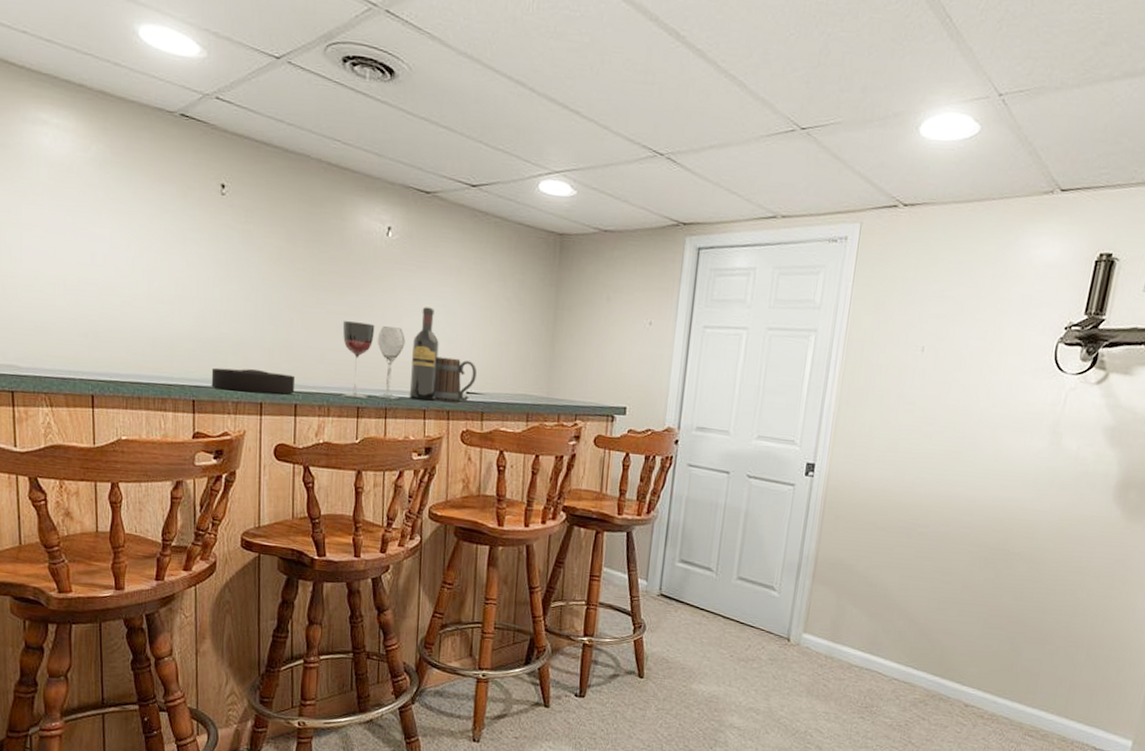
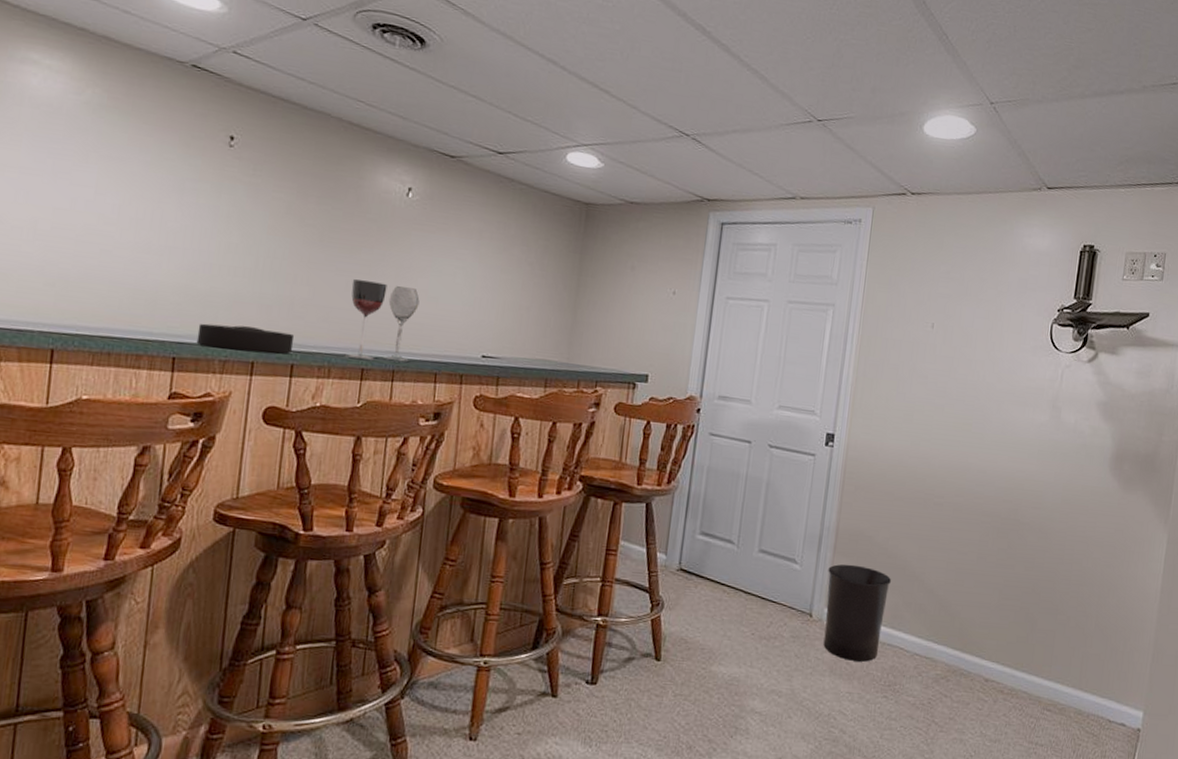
wine bottle: present [409,307,439,402] -> none [419,268,456,366]
beer mug: present [434,356,477,404] -> none [447,319,494,367]
waste bin: none [800,591,871,685] -> present [823,564,891,662]

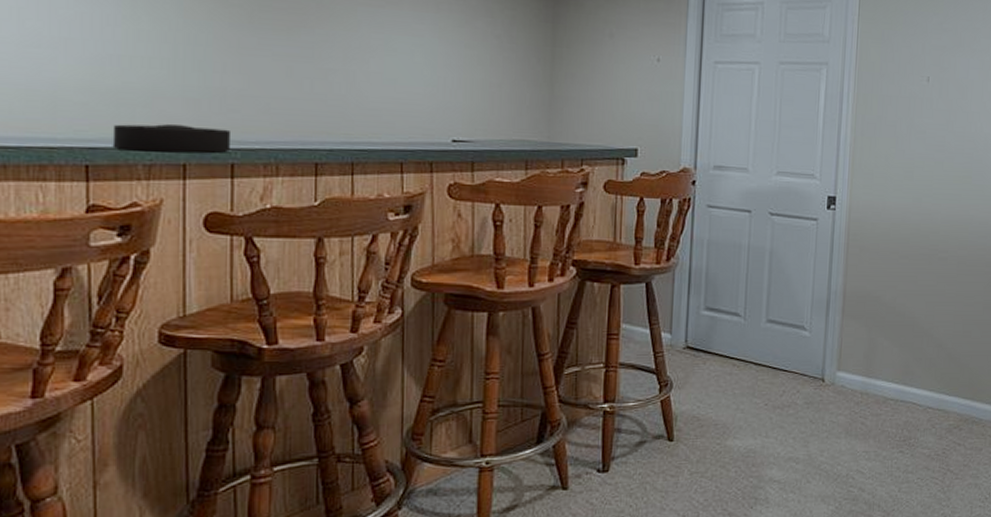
wineglass: present [344,279,387,360] -> none [293,64,335,153]
wineglass: present [382,286,420,363] -> none [338,69,375,153]
waste bin: present [823,564,891,662] -> none [837,326,900,421]

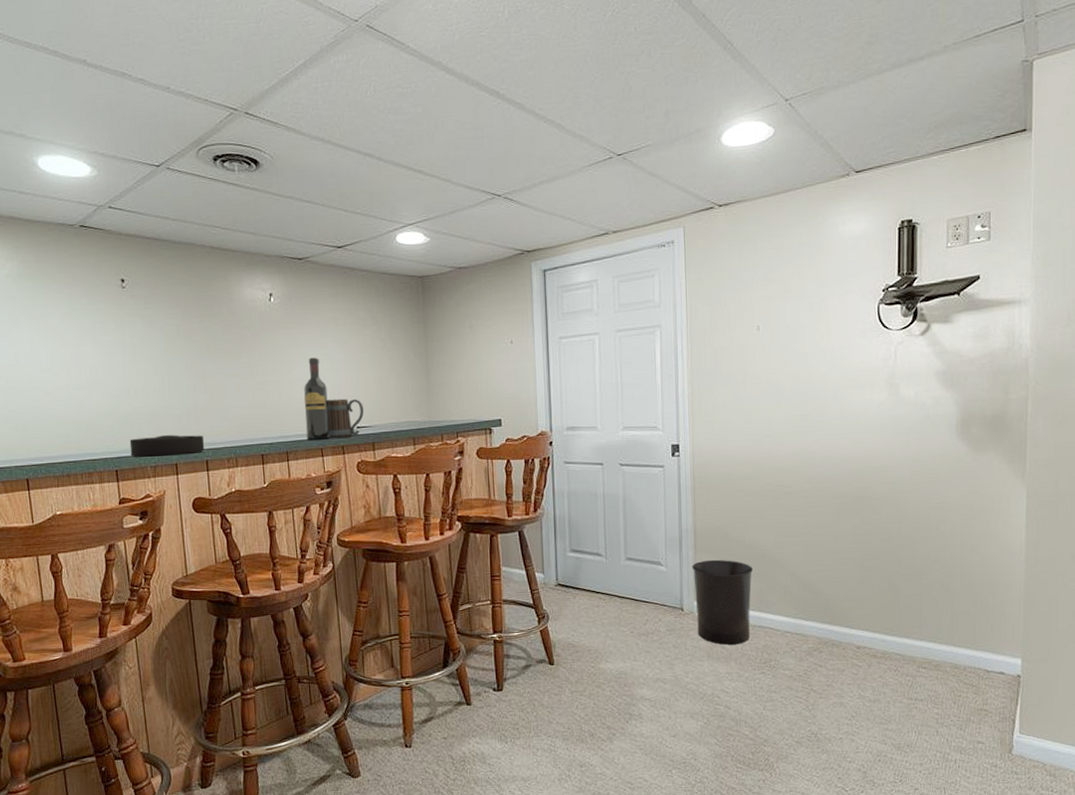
wine bottle: none [381,46,417,154] -> present [303,357,330,442]
beer mug: none [413,102,464,153] -> present [326,398,364,439]
waste bin: none [837,326,900,421] -> present [692,559,752,645]

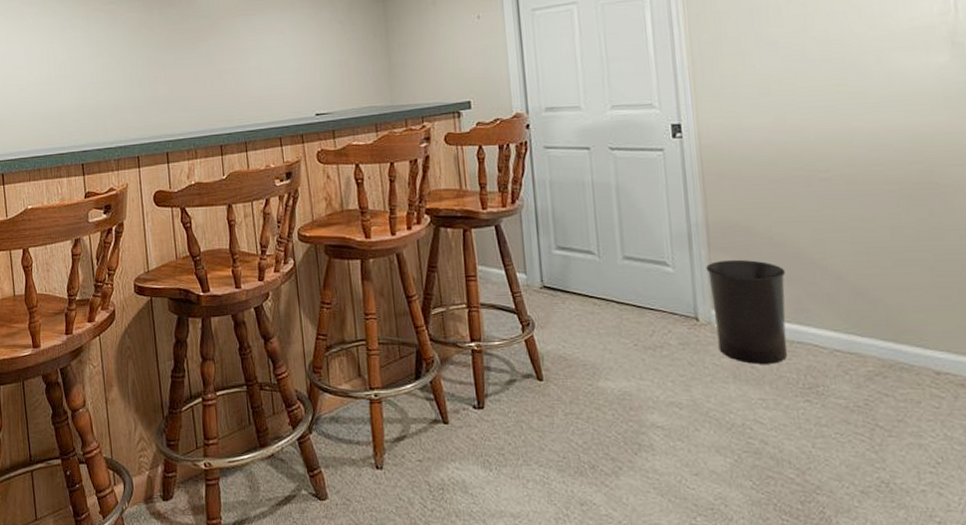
ashtray: present [129,435,205,457] -> none [94,126,165,150]
wine bottle: present [303,357,330,442] -> none [261,43,289,131]
beer mug: present [326,398,364,439] -> none [284,84,323,128]

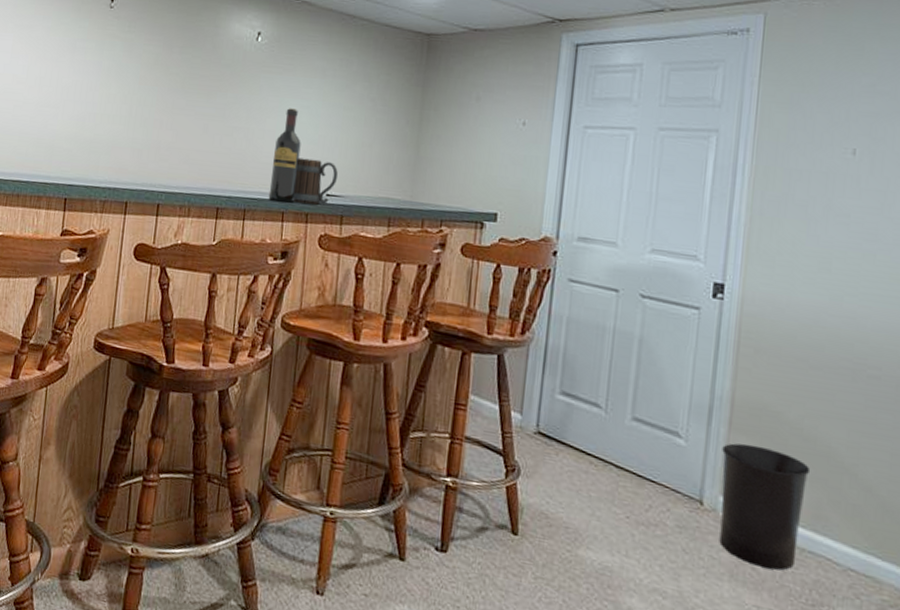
wine bottle: none [261,43,289,131] -> present [268,108,301,204]
beer mug: none [284,84,323,128] -> present [293,157,338,206]

